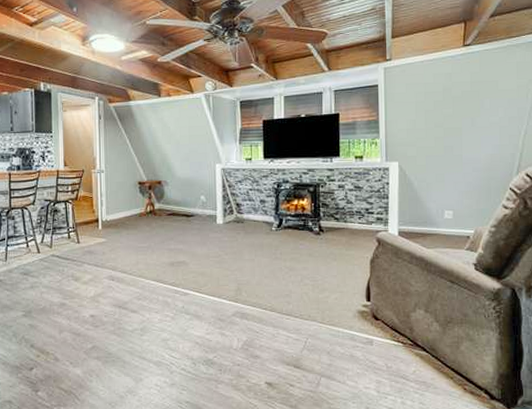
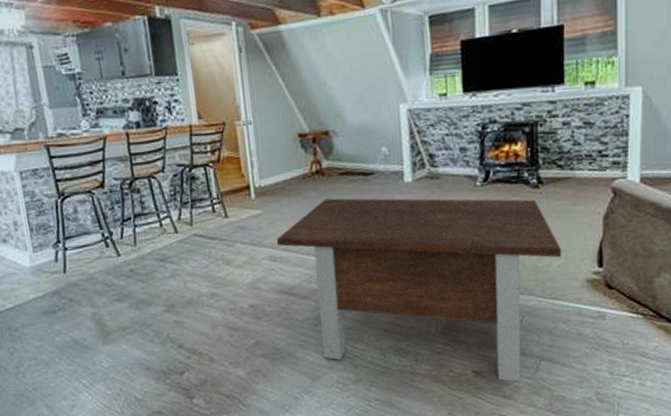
coffee table: none [116,233,338,394] -> present [277,198,562,382]

